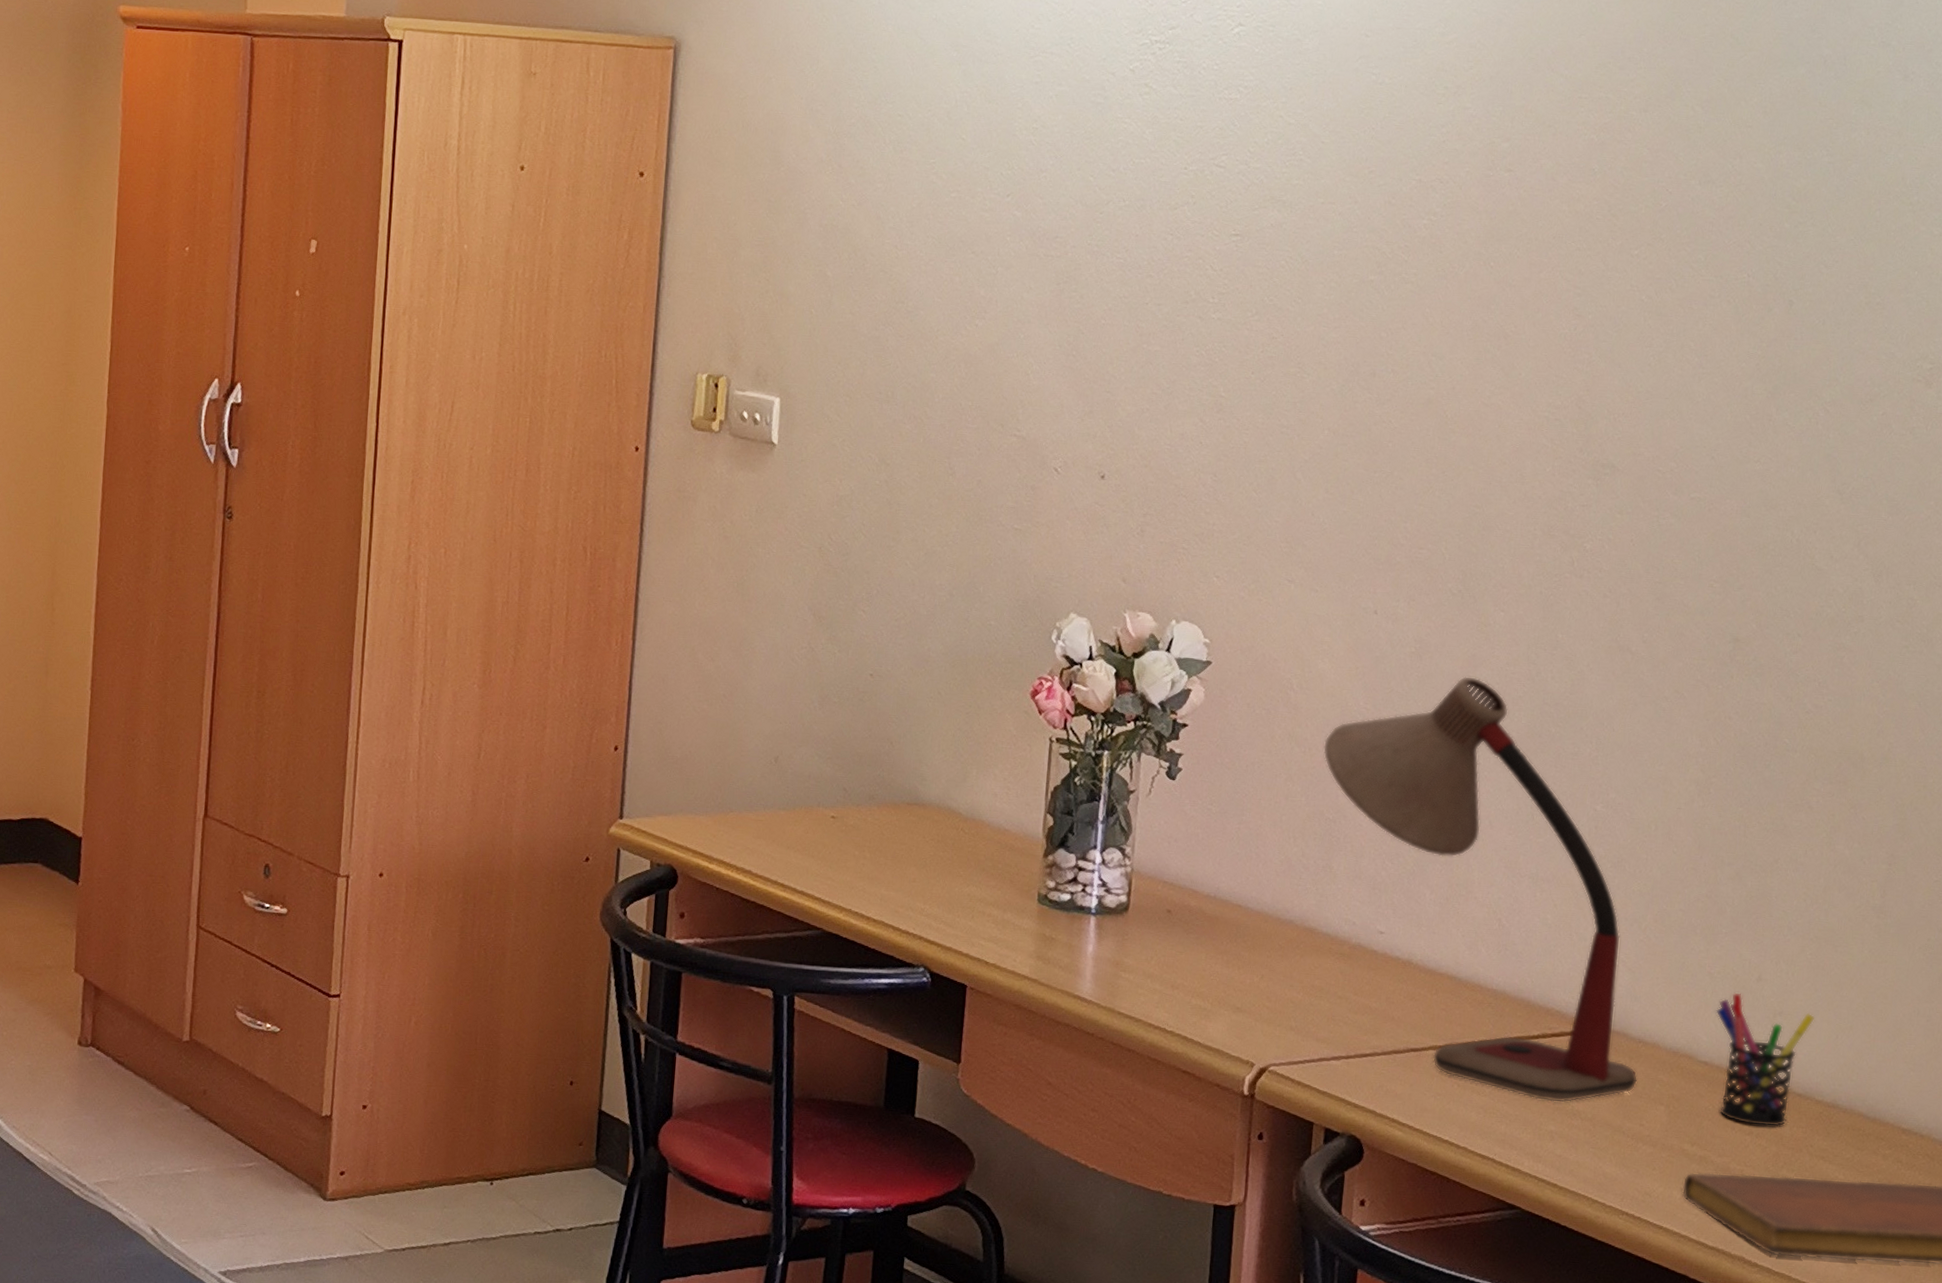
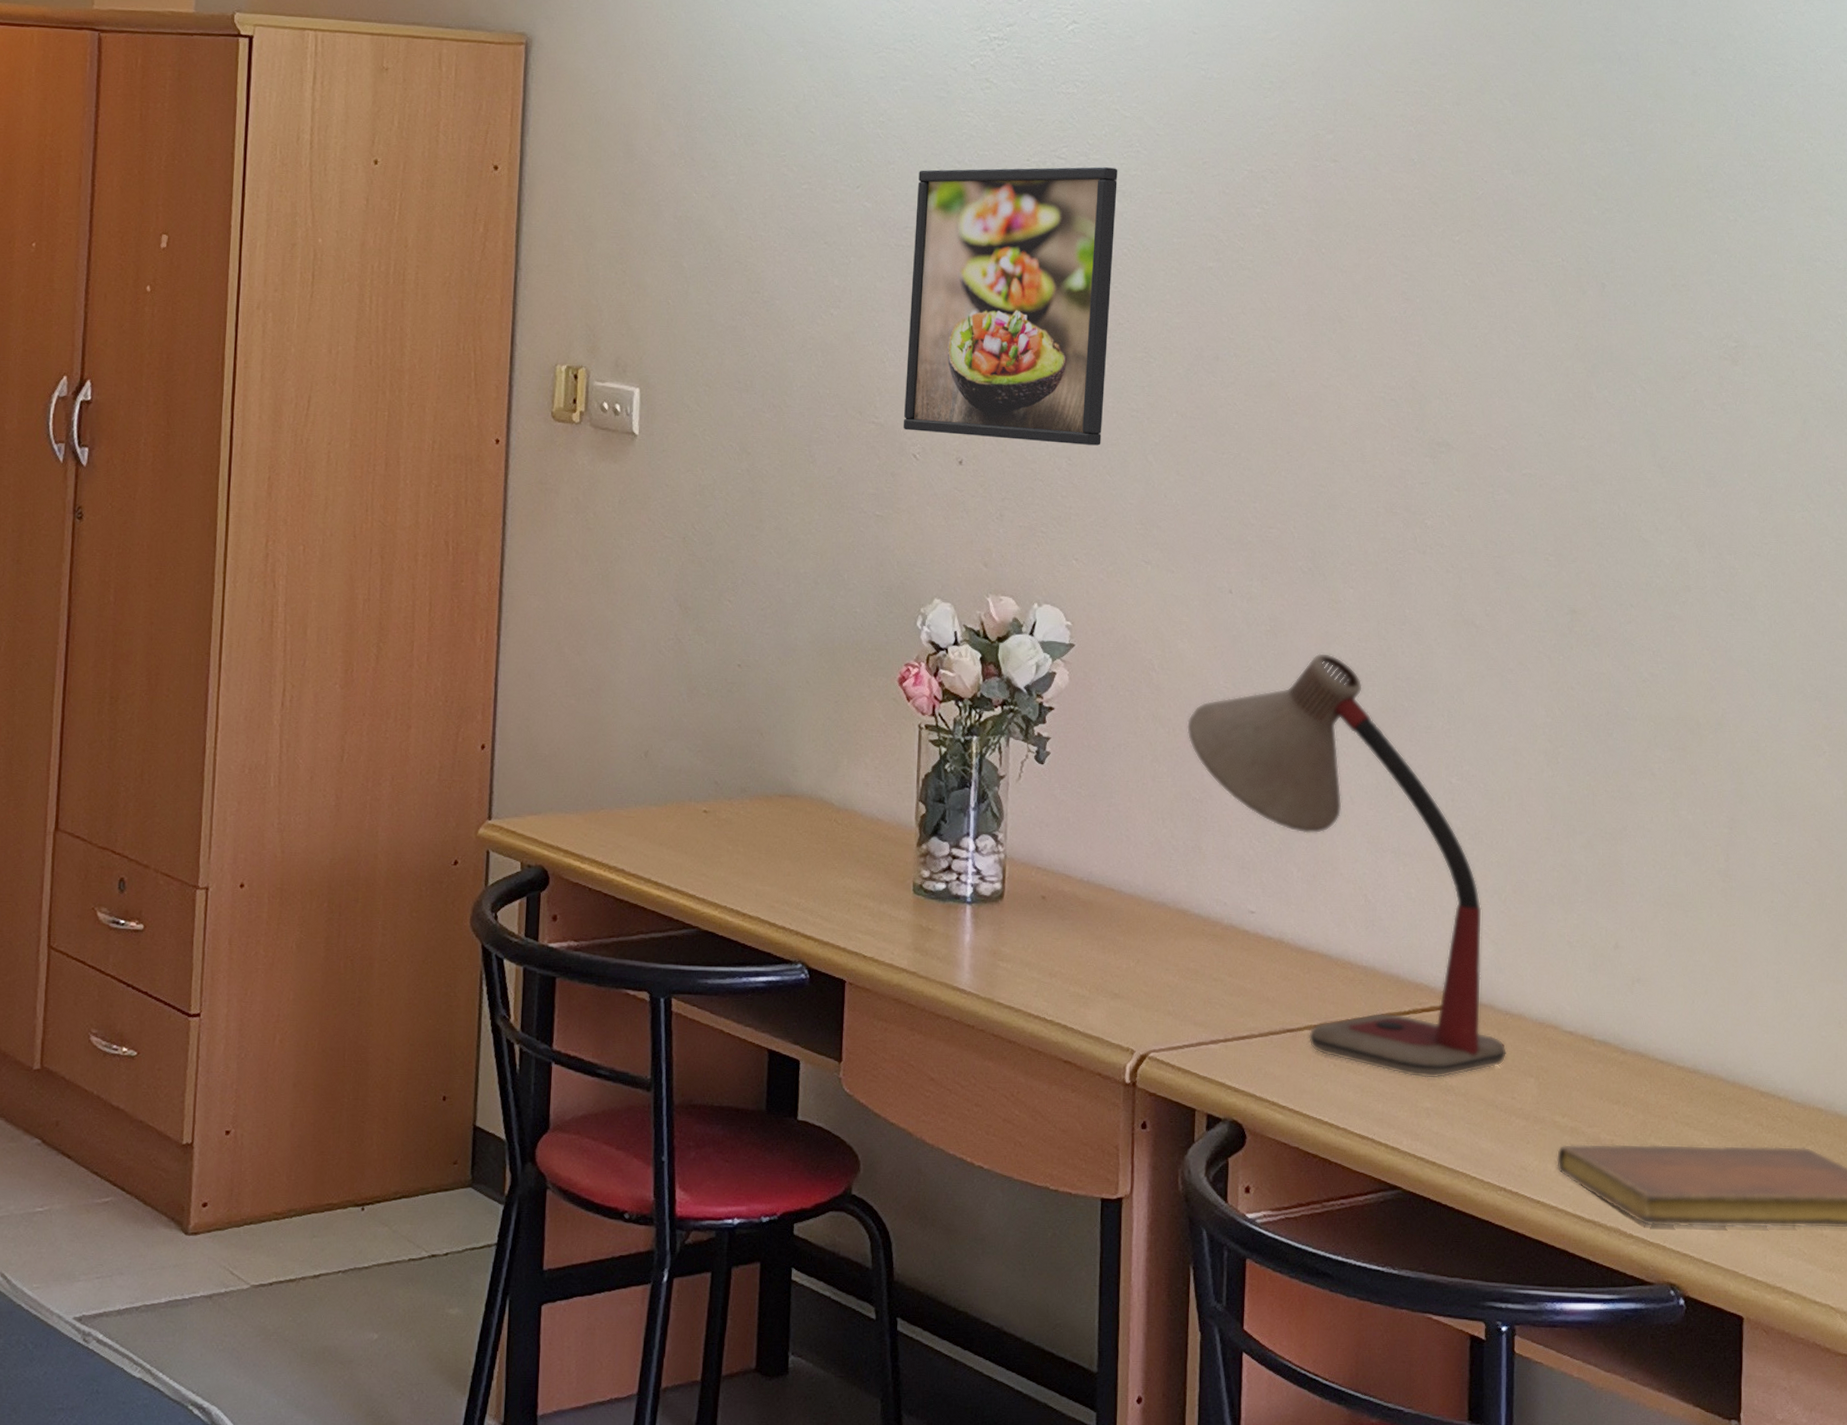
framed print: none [1045,175,1279,462] -> present [903,167,1118,446]
pen holder: present [1716,992,1815,1127] -> none [1577,961,1672,1095]

